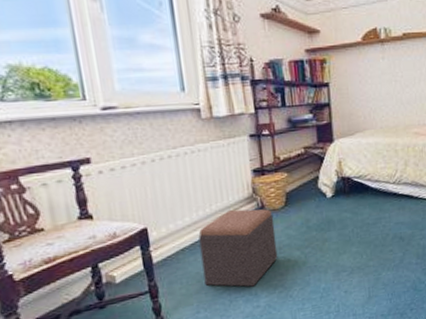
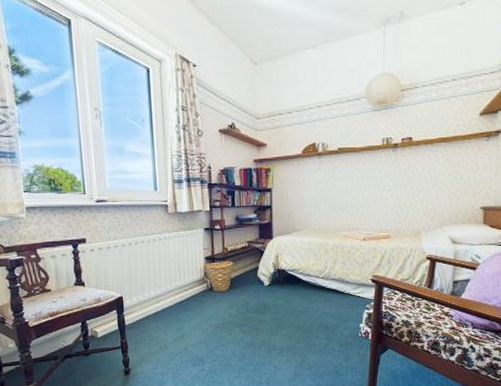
footstool: present [198,209,278,287] -> none [160,289,221,353]

